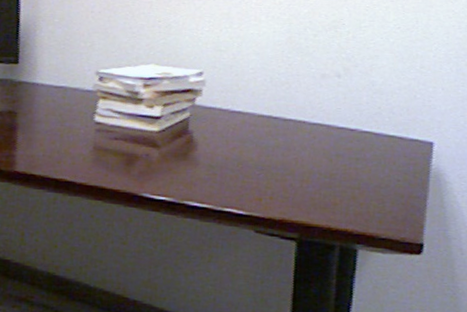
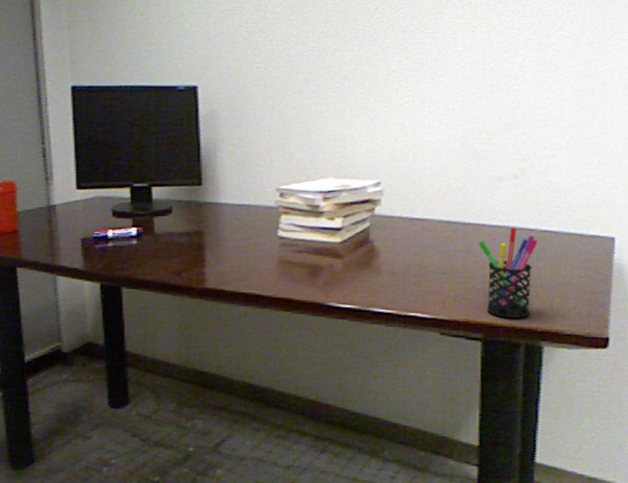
pen holder: none [298,126,357,220] -> present [478,227,538,318]

